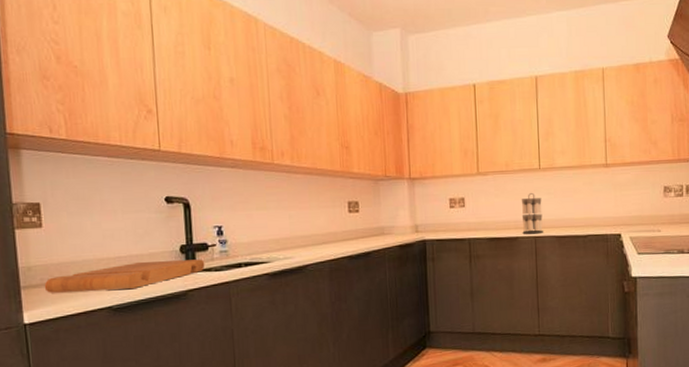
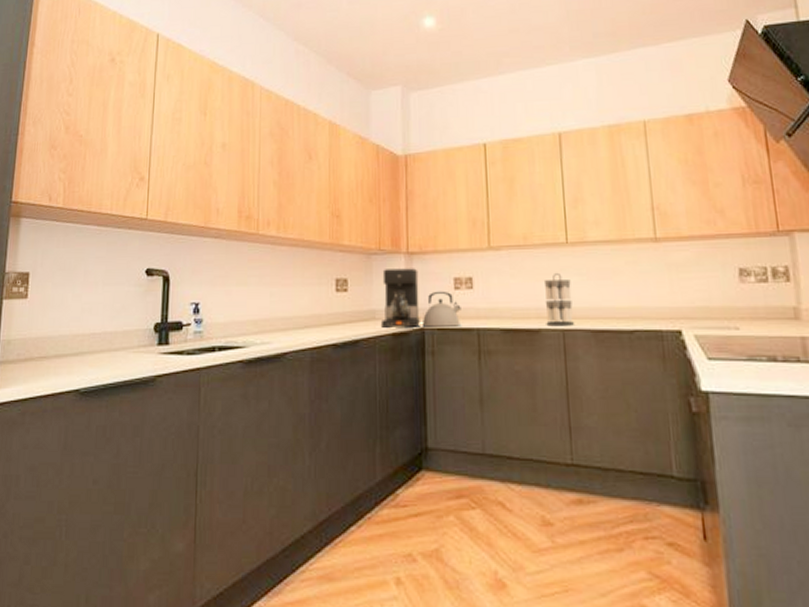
cutting board: present [44,259,205,293] -> none [19,340,178,371]
coffee maker: none [388,191,422,241] -> present [380,268,420,328]
kettle: none [423,209,456,239] -> present [421,291,461,327]

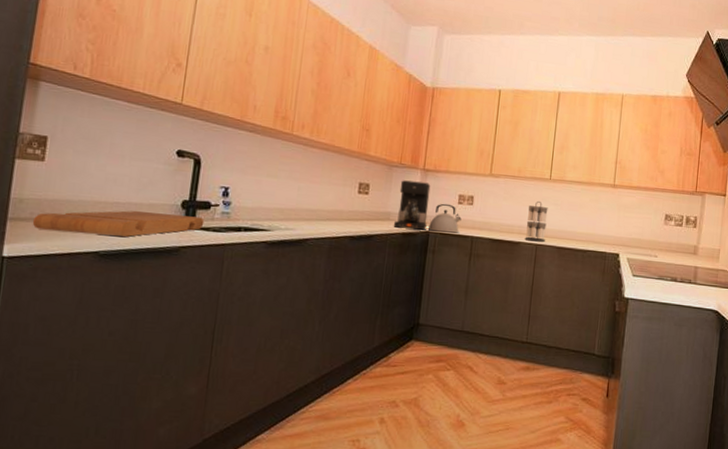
cutting board: none [19,340,178,371] -> present [32,210,204,238]

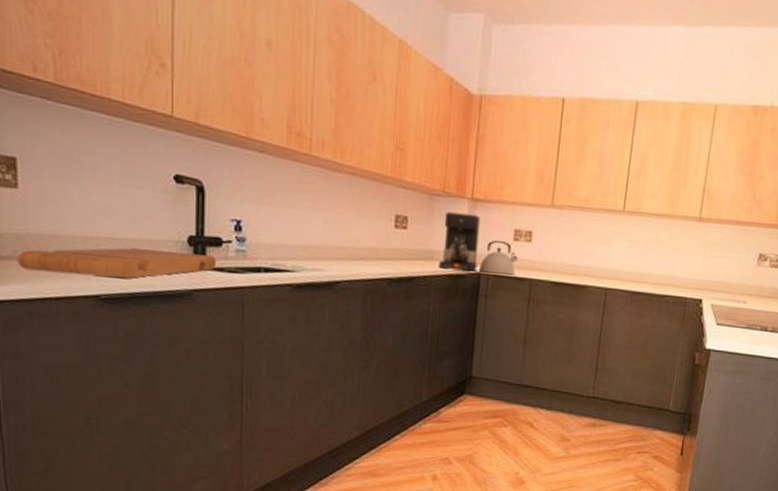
spice rack: present [525,200,548,243] -> none [592,237,621,286]

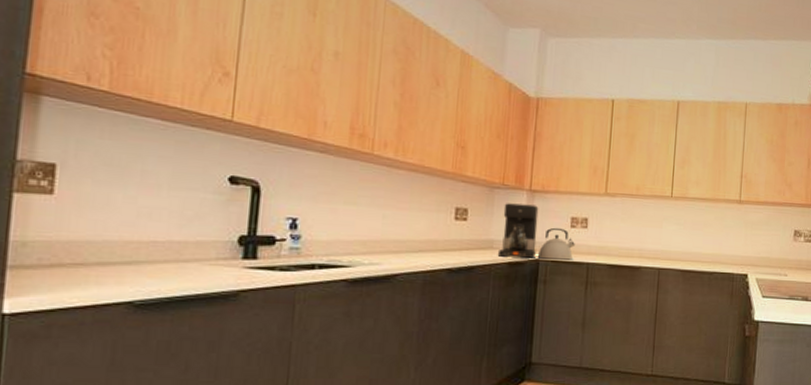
cutting board: present [17,247,217,279] -> none [41,250,268,283]

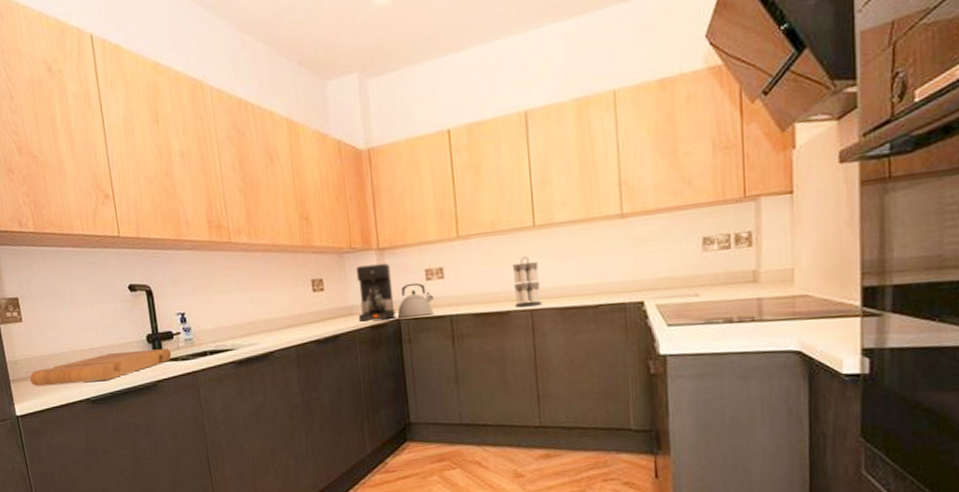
cutting board: none [41,250,268,283] -> present [29,348,172,386]
spice rack: none [646,220,670,266] -> present [512,256,541,308]

